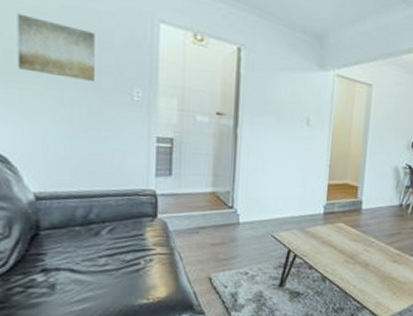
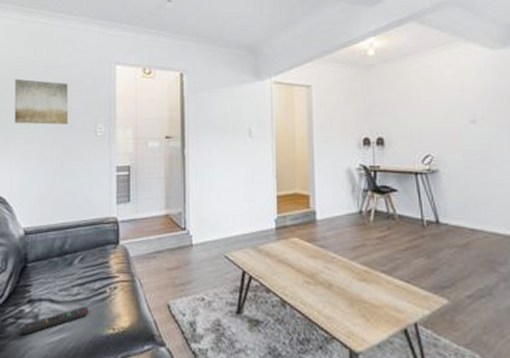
remote control: none [33,277,120,304] -> present [22,306,89,335]

